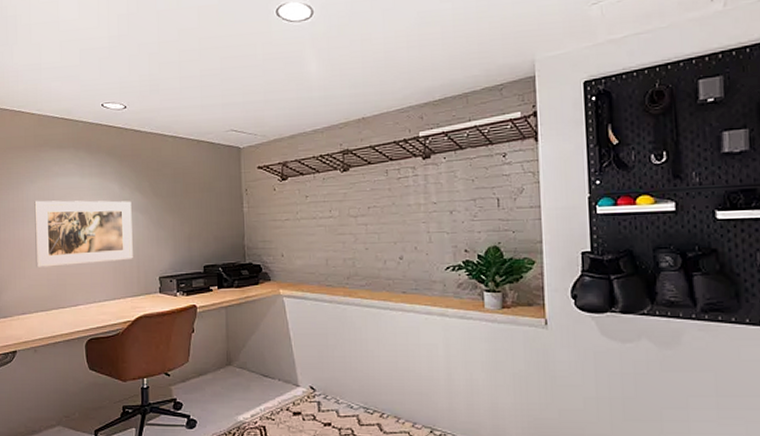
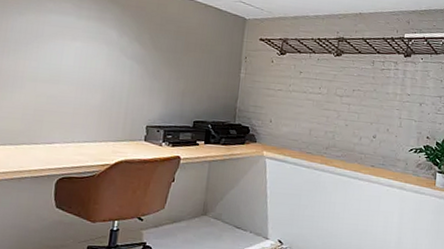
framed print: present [34,200,133,267] -> none [11,32,129,106]

